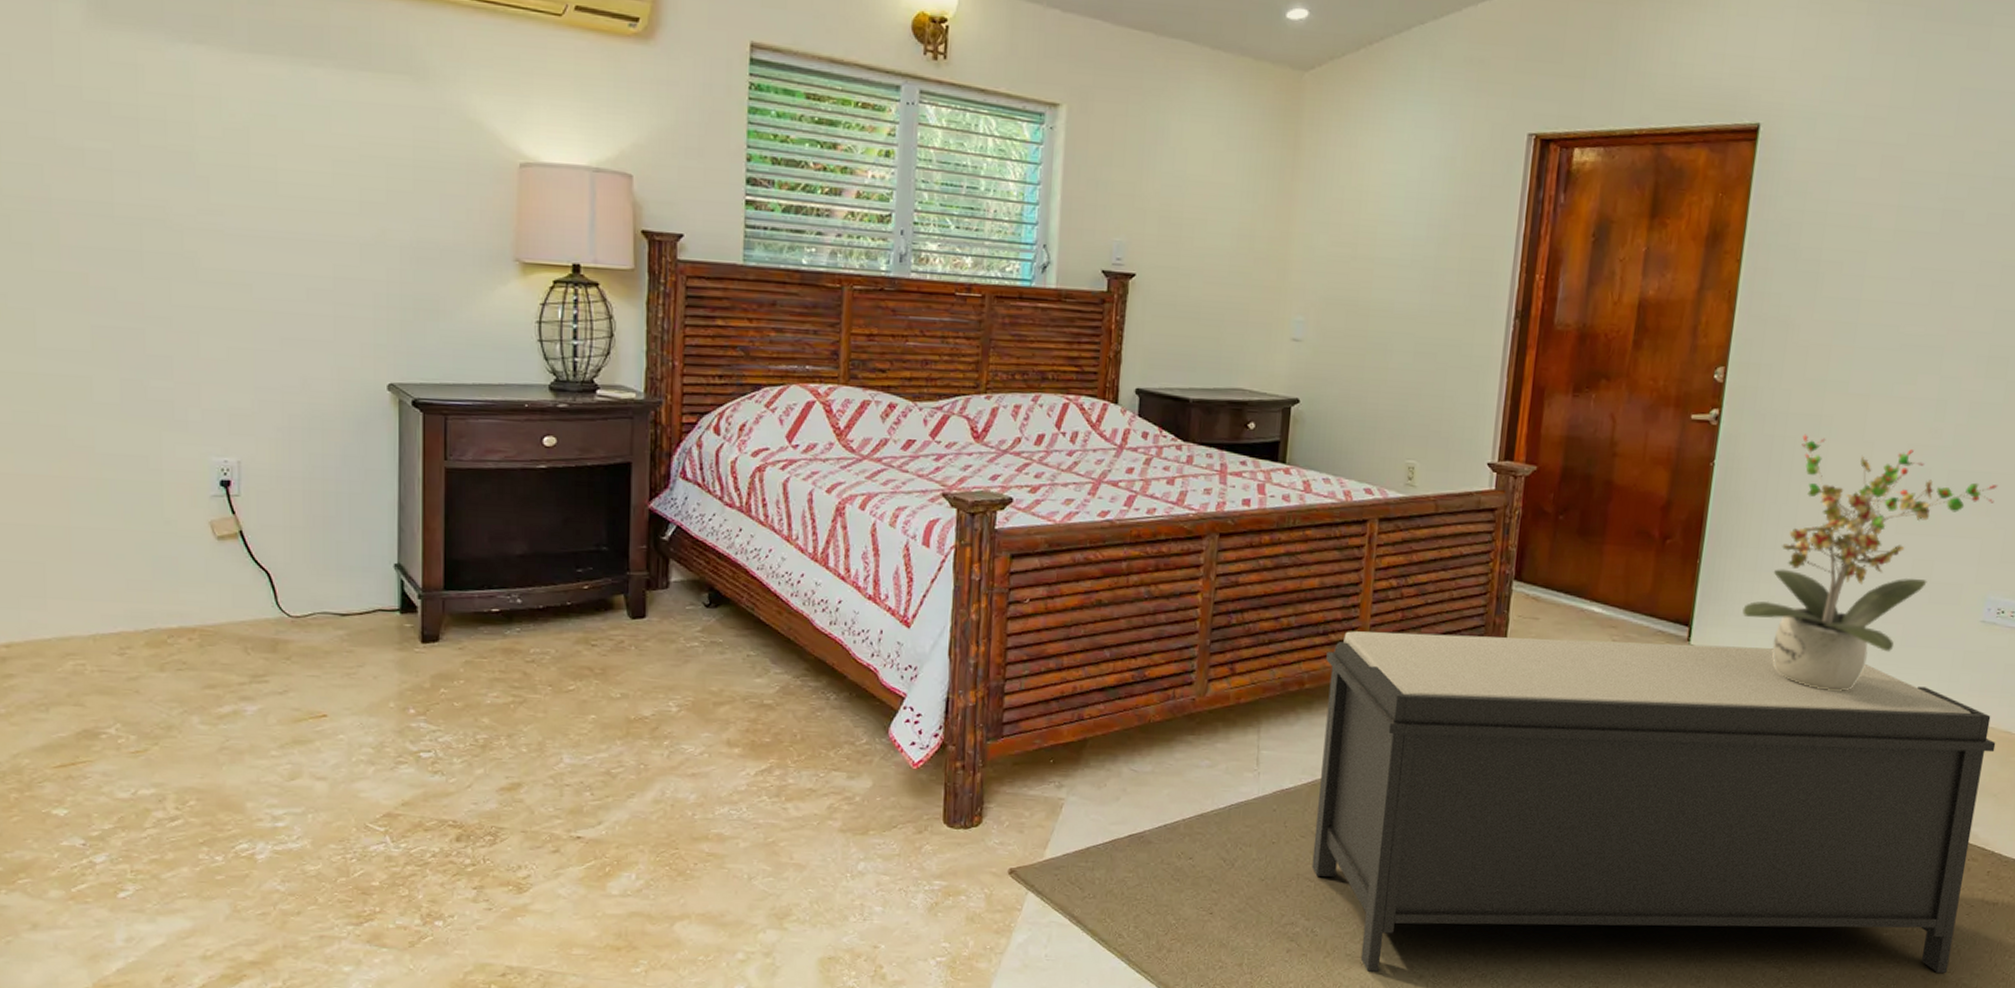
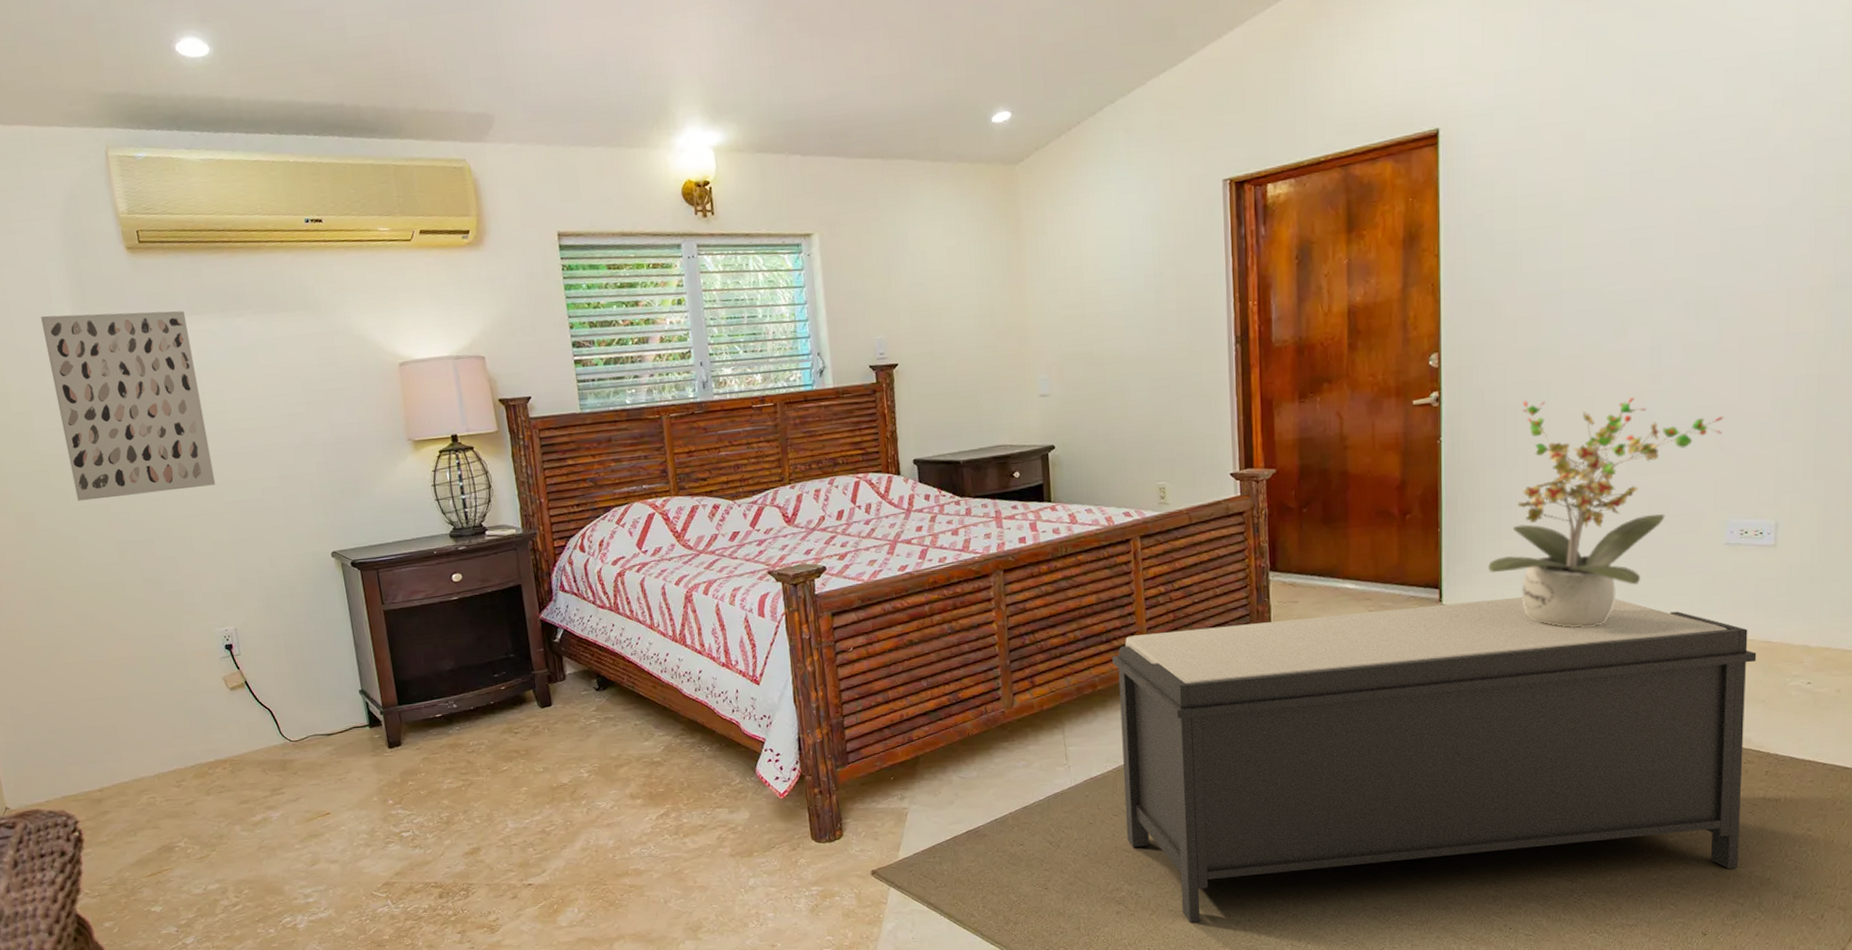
wall art: none [36,14,245,274] -> present [41,310,216,501]

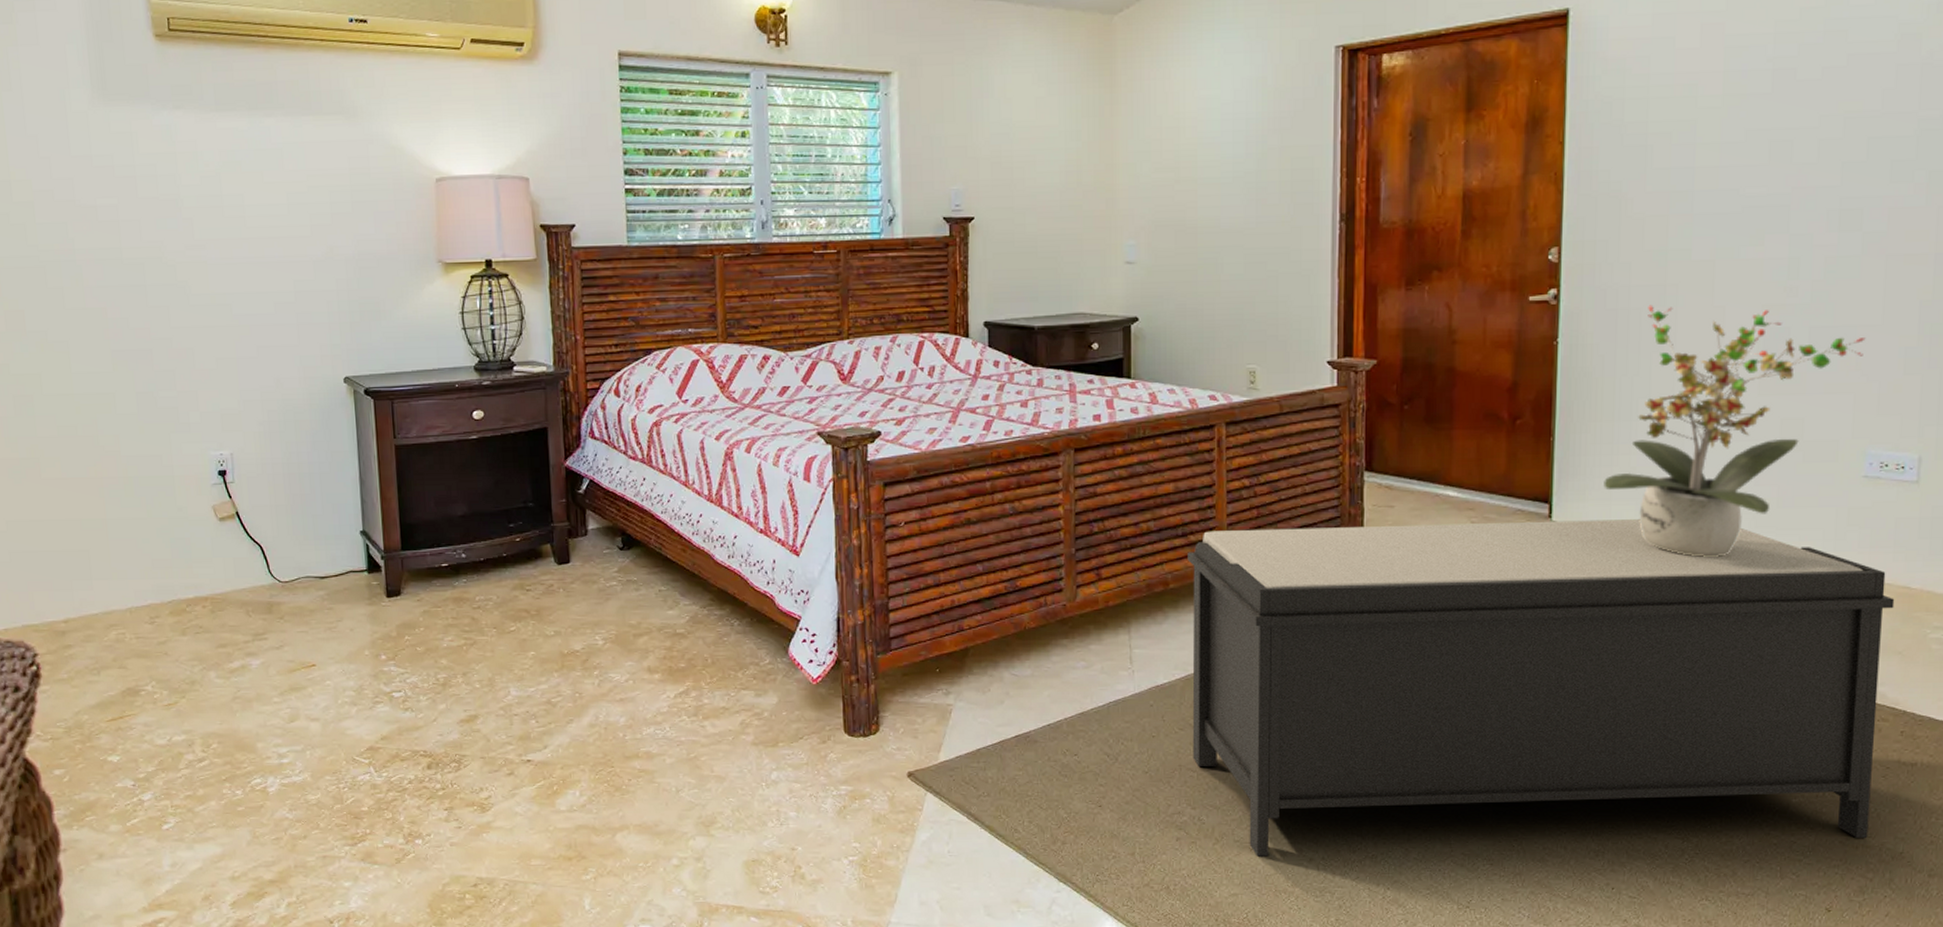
wall art: present [41,310,216,501] -> none [55,101,226,303]

